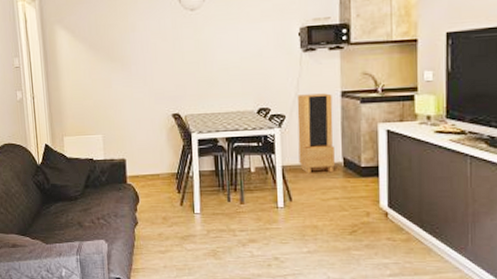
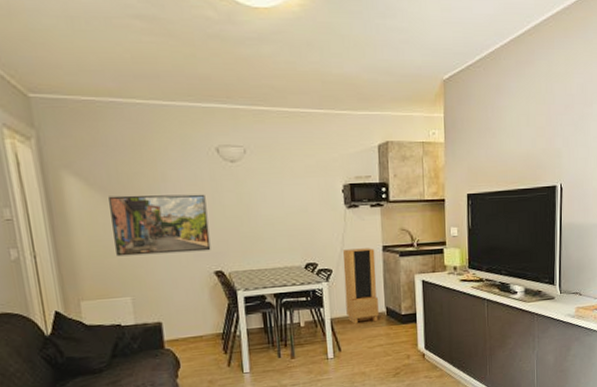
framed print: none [89,41,170,99] -> present [109,194,211,257]

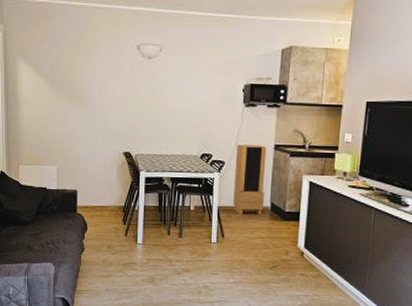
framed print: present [109,194,211,257] -> none [50,81,124,134]

